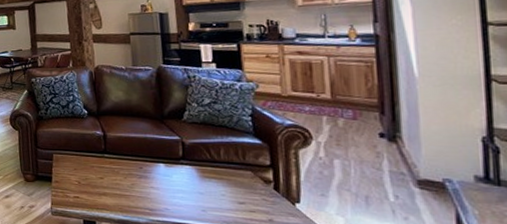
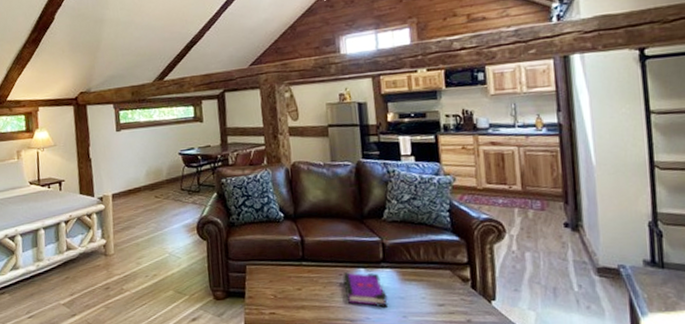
board game: none [142,166,187,202] -> present [342,272,388,309]

